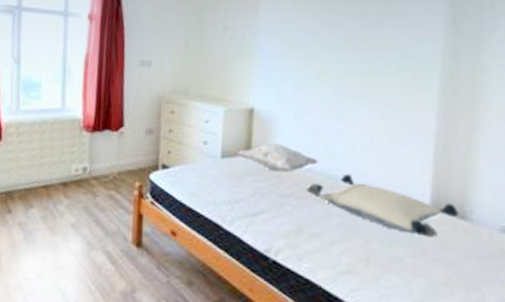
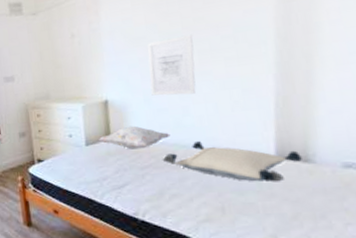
wall art: none [303,51,355,119] -> present [147,34,196,96]

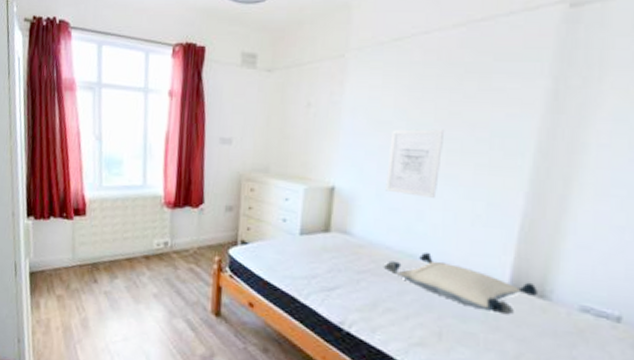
decorative pillow: present [99,125,171,150] -> none [316,221,398,250]

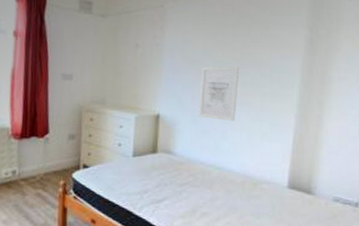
pillow: present [383,252,539,315] -> none [199,164,307,209]

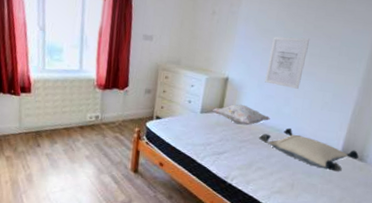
decorative pillow: none [146,142,209,166] -> present [212,104,270,125]
pillow: none [199,164,307,209] -> present [258,127,360,172]

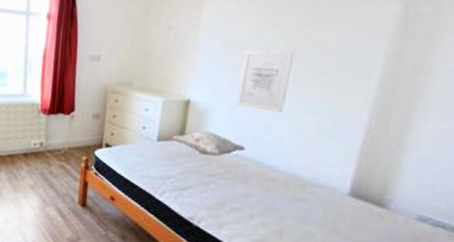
pillow: present [258,127,360,172] -> none [231,160,378,220]

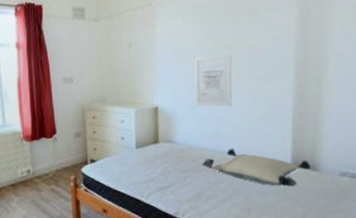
decorative pillow: present [172,130,246,156] -> none [148,132,210,154]
pillow: none [231,160,378,220] -> present [201,148,312,187]

